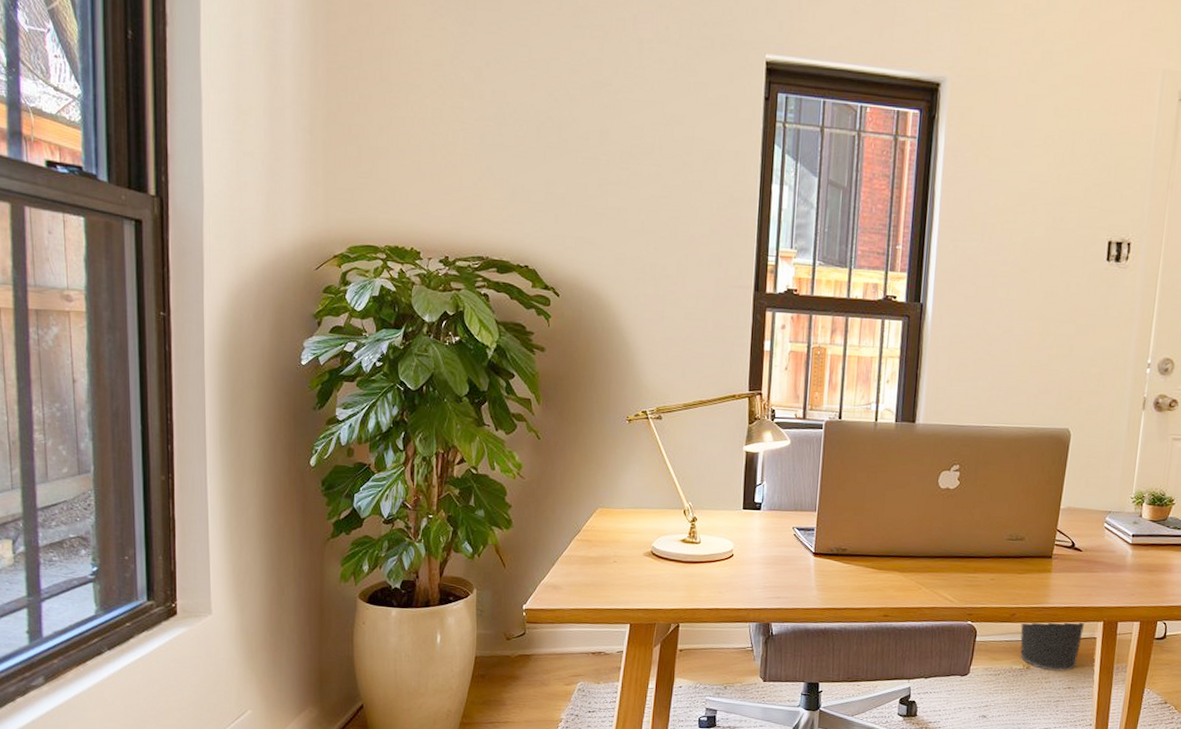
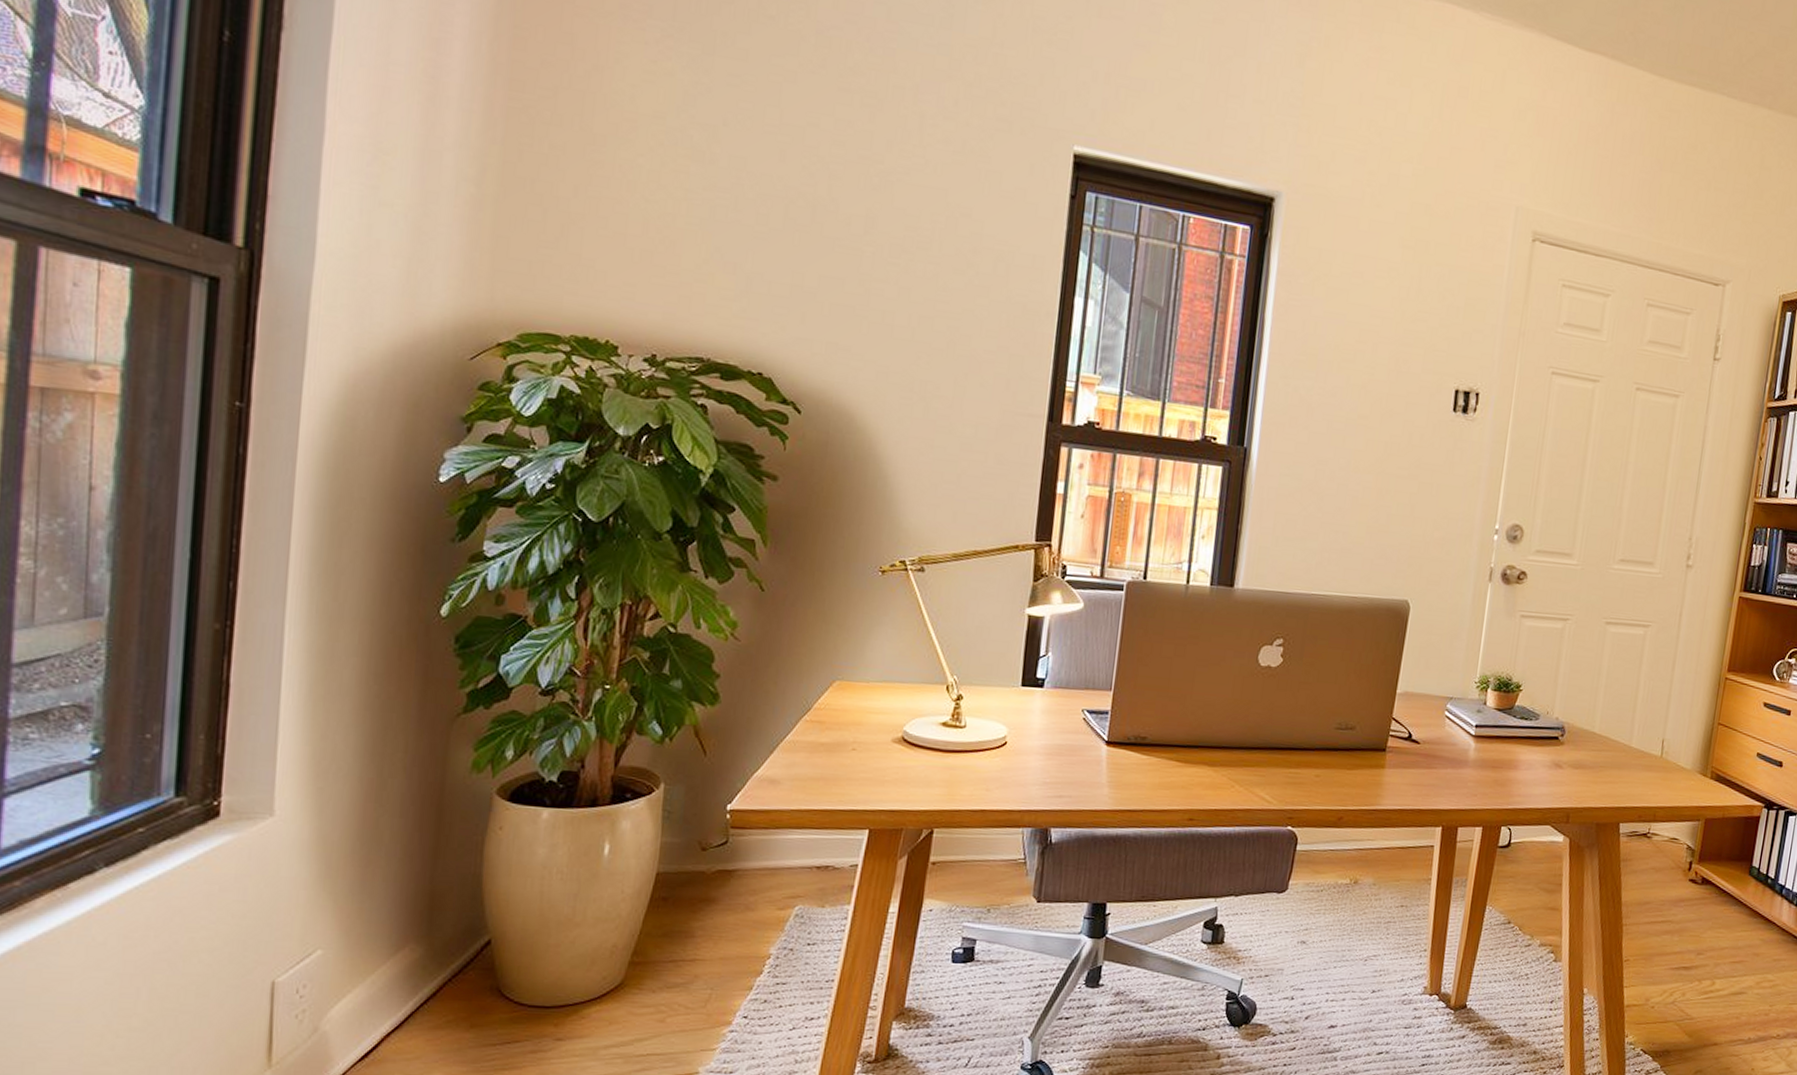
wastebasket: present [1020,621,1086,672] -> none [1347,826,1422,887]

